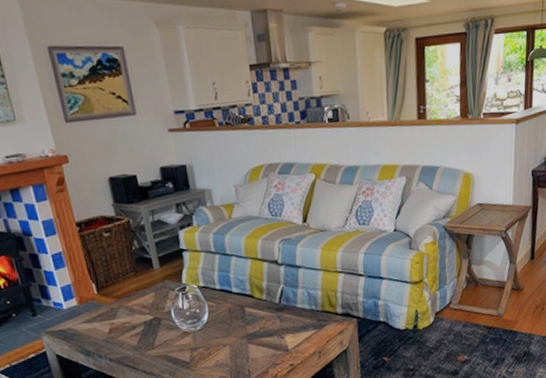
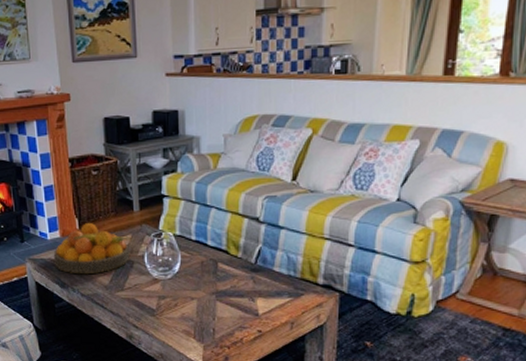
fruit bowl: none [72,286,156,340] -> present [53,223,130,275]

